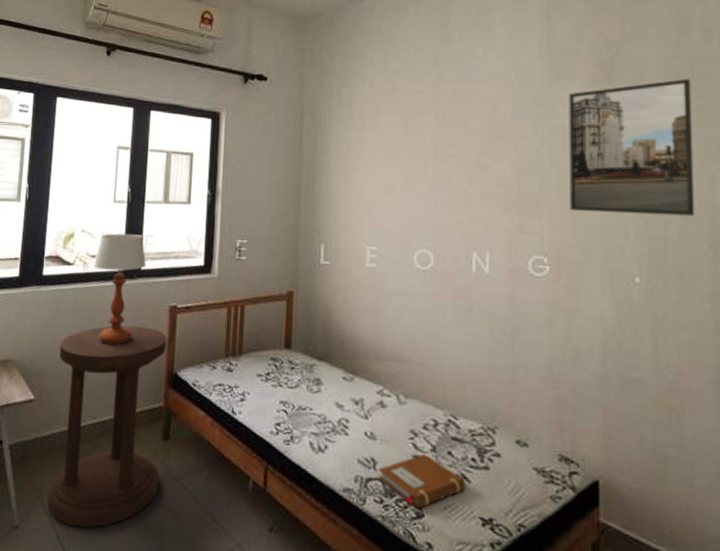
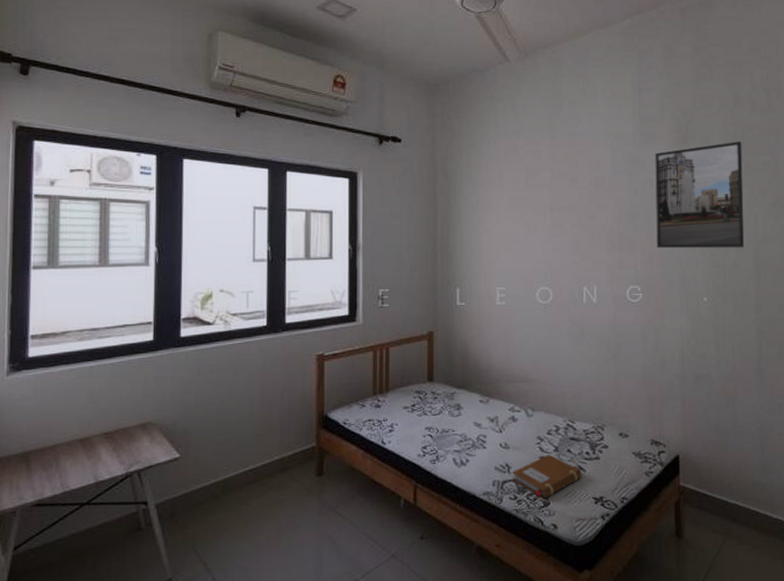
side table: present [48,325,167,528] -> none [202,376,316,569]
table lamp: present [94,233,147,345] -> none [236,291,291,396]

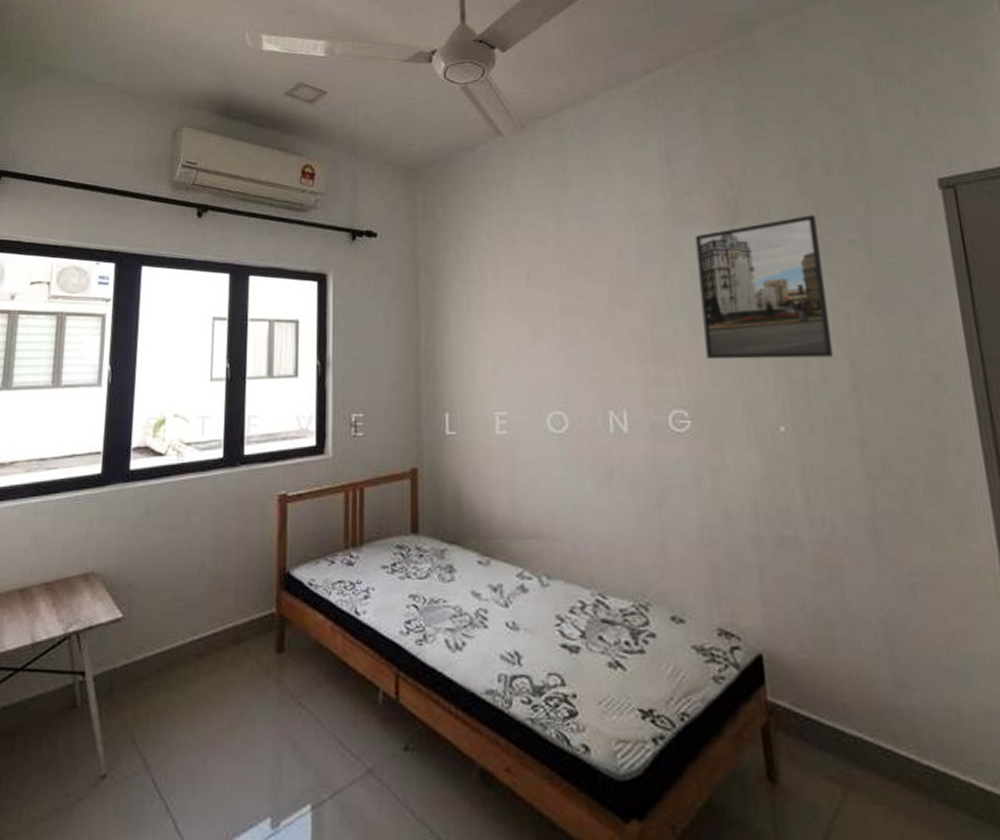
notebook: present [513,454,582,499] -> none [524,640,621,706]

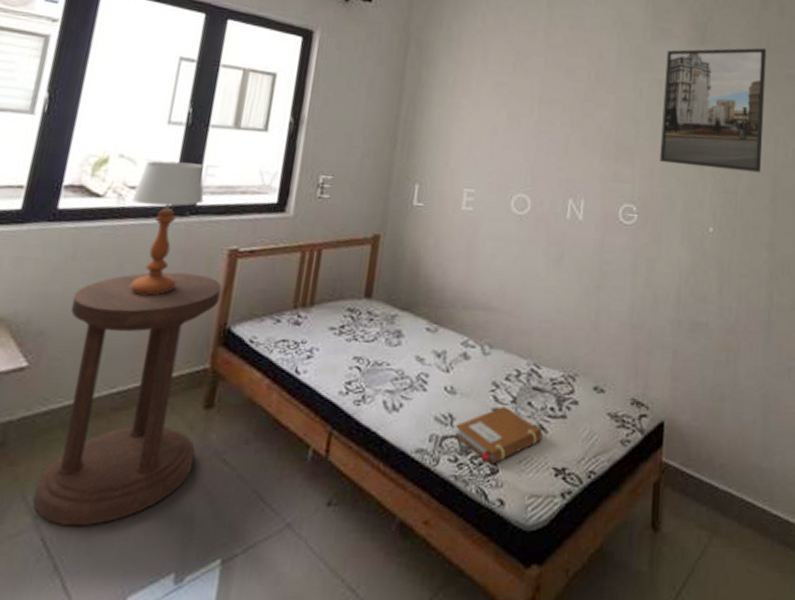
side table: none [142,521,277,769] -> present [33,272,222,527]
table lamp: none [189,415,250,545] -> present [129,160,204,296]
notebook: none [524,640,621,706] -> present [455,405,543,464]

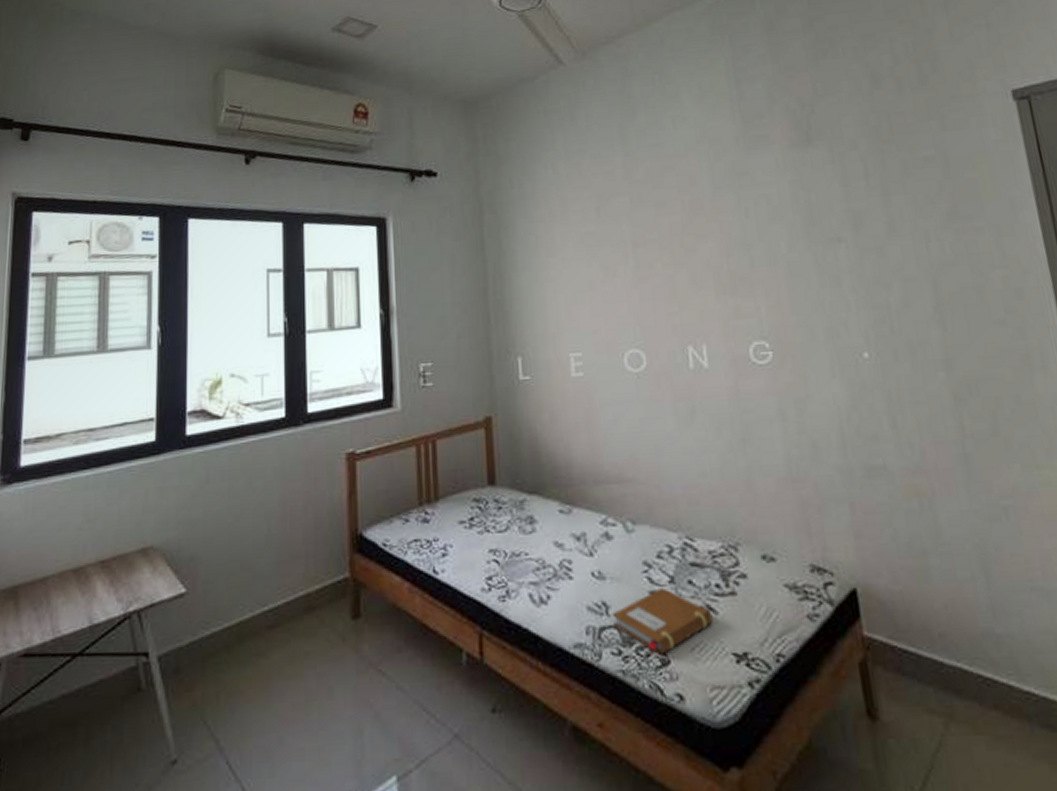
side table: present [33,272,222,527] -> none [213,482,351,749]
table lamp: present [129,160,204,296] -> none [249,371,314,510]
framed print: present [659,48,767,173] -> none [768,133,915,288]

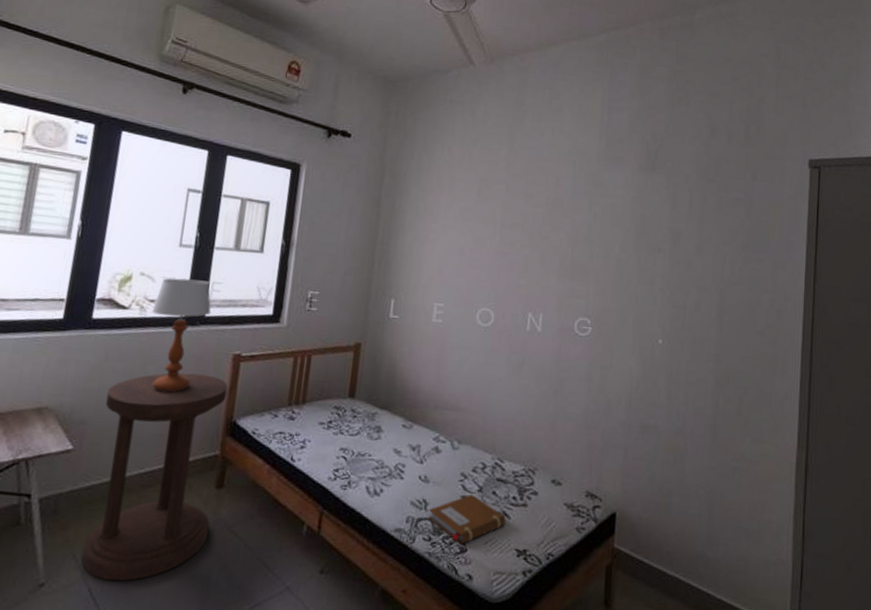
side table: none [213,482,351,749] -> present [81,372,228,582]
table lamp: none [249,371,314,510] -> present [152,278,211,392]

